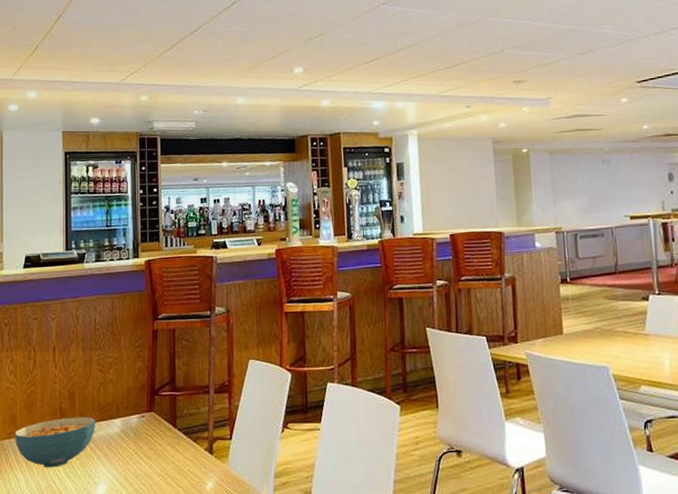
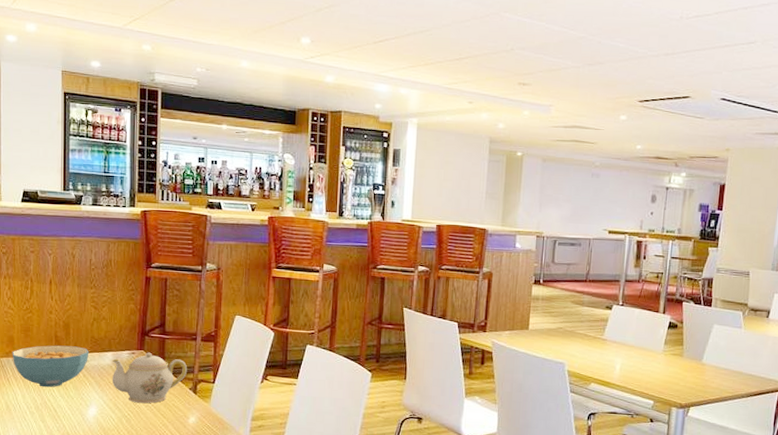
teapot: none [120,413,202,474] -> present [112,352,188,404]

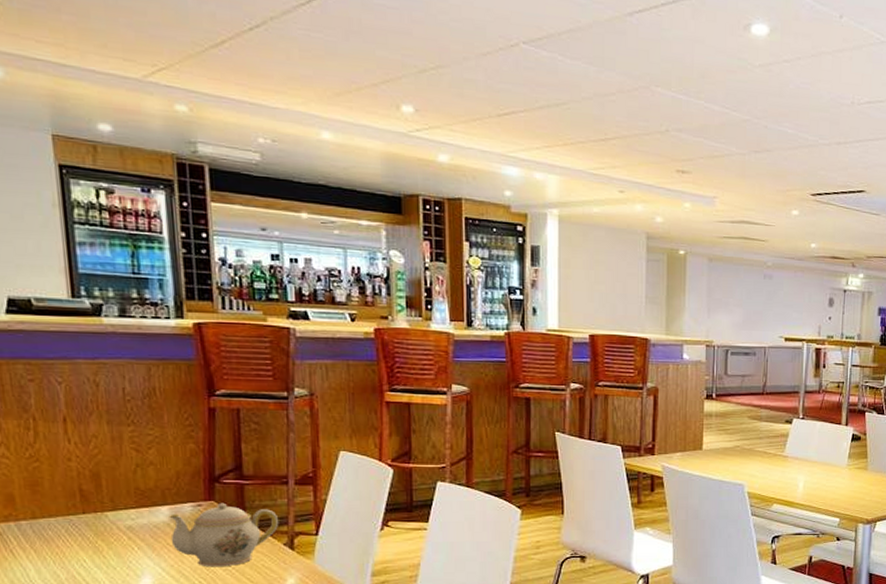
cereal bowl: present [12,345,89,388] -> none [13,501,134,557]

